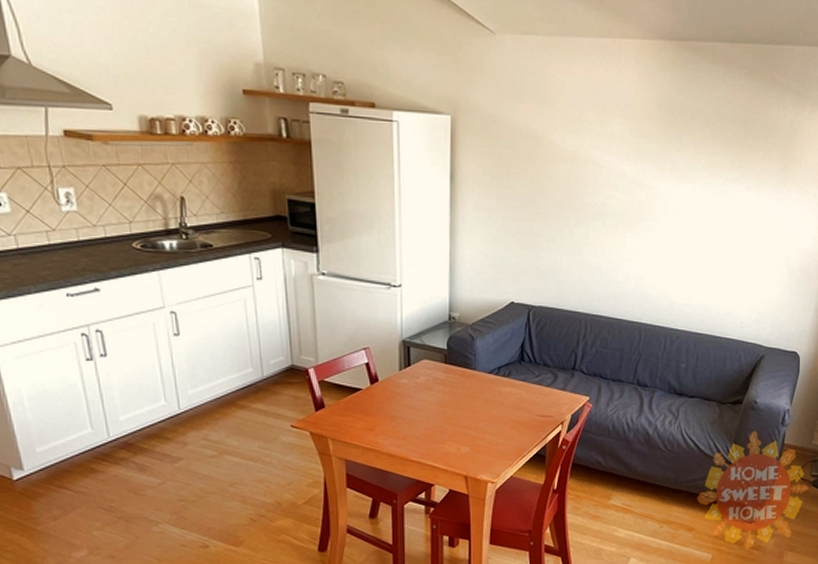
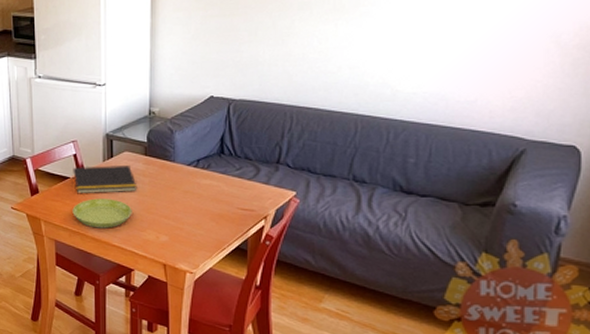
notepad: none [364,375,437,407] -> present [72,166,138,194]
saucer: none [365,411,432,444] -> present [72,198,132,229]

